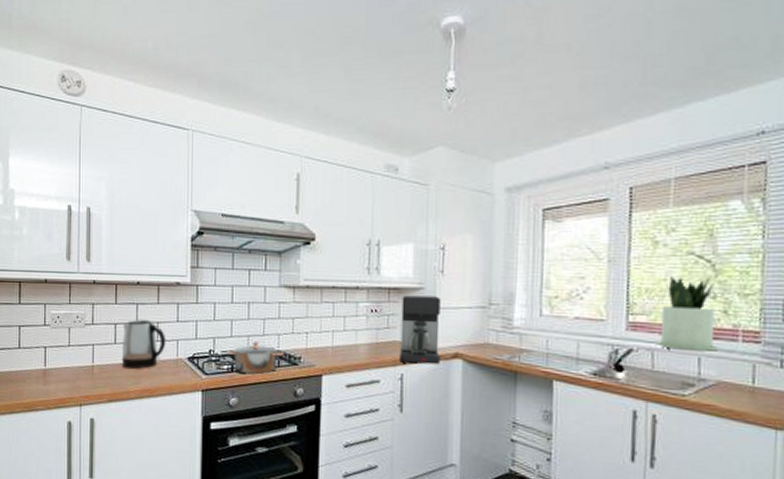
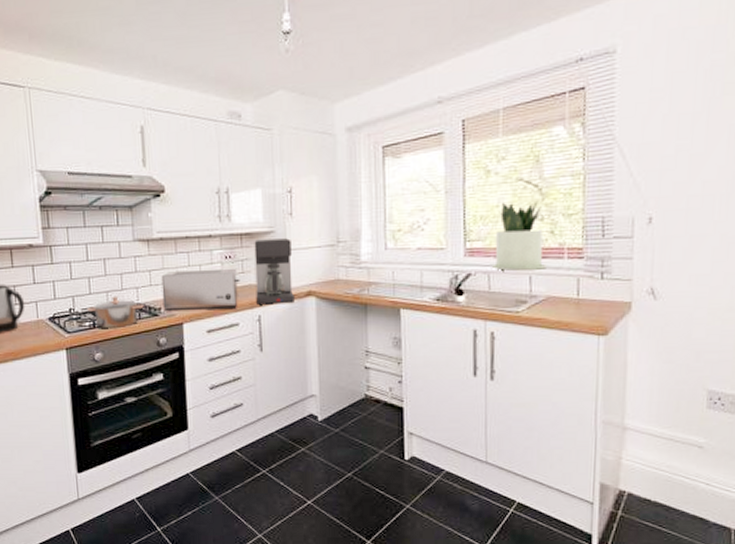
toaster: none [303,320,385,366] -> present [161,268,240,312]

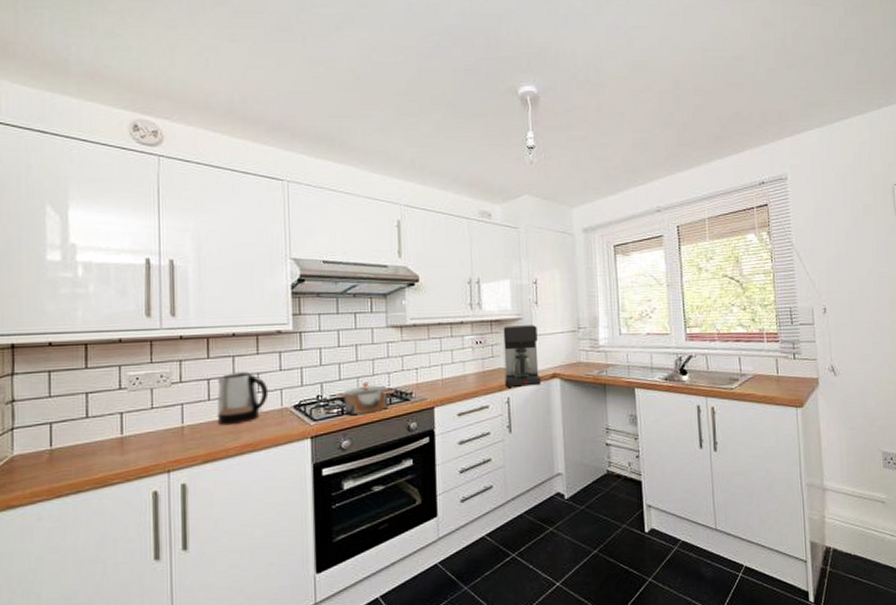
toaster: present [161,268,240,312] -> none [413,353,490,396]
planter: present [491,200,547,272] -> none [708,293,751,354]

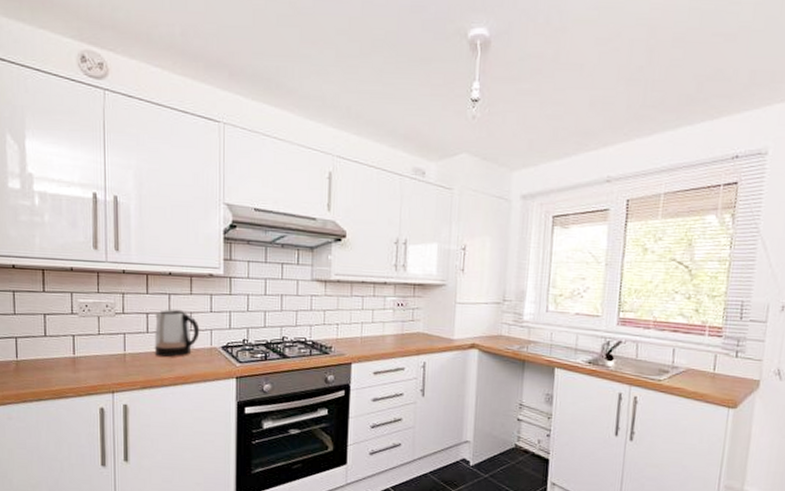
cooking pot: present [336,381,395,416] -> none [260,331,316,363]
coffee maker: present [503,325,541,387] -> none [423,291,461,354]

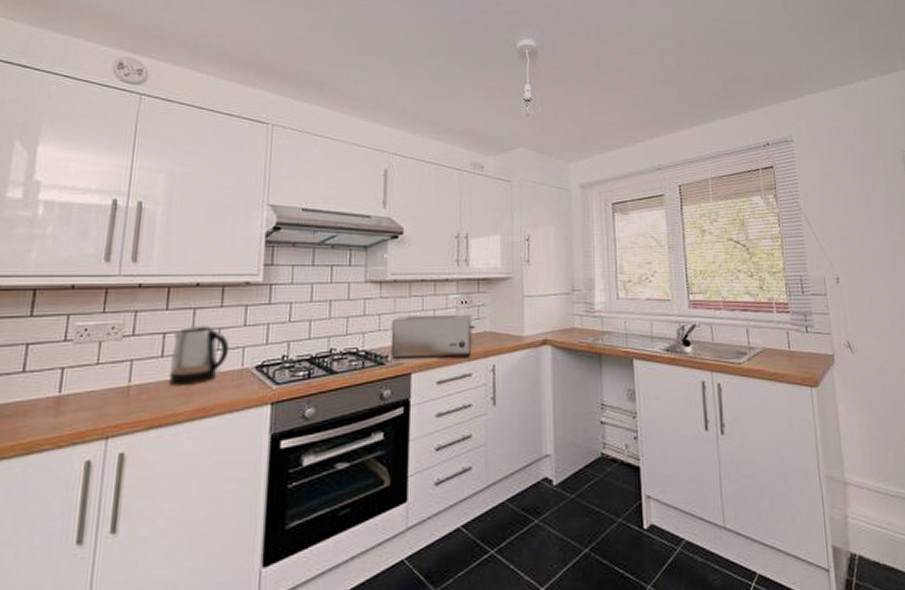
toaster: none [334,313,410,355] -> present [390,314,476,360]

